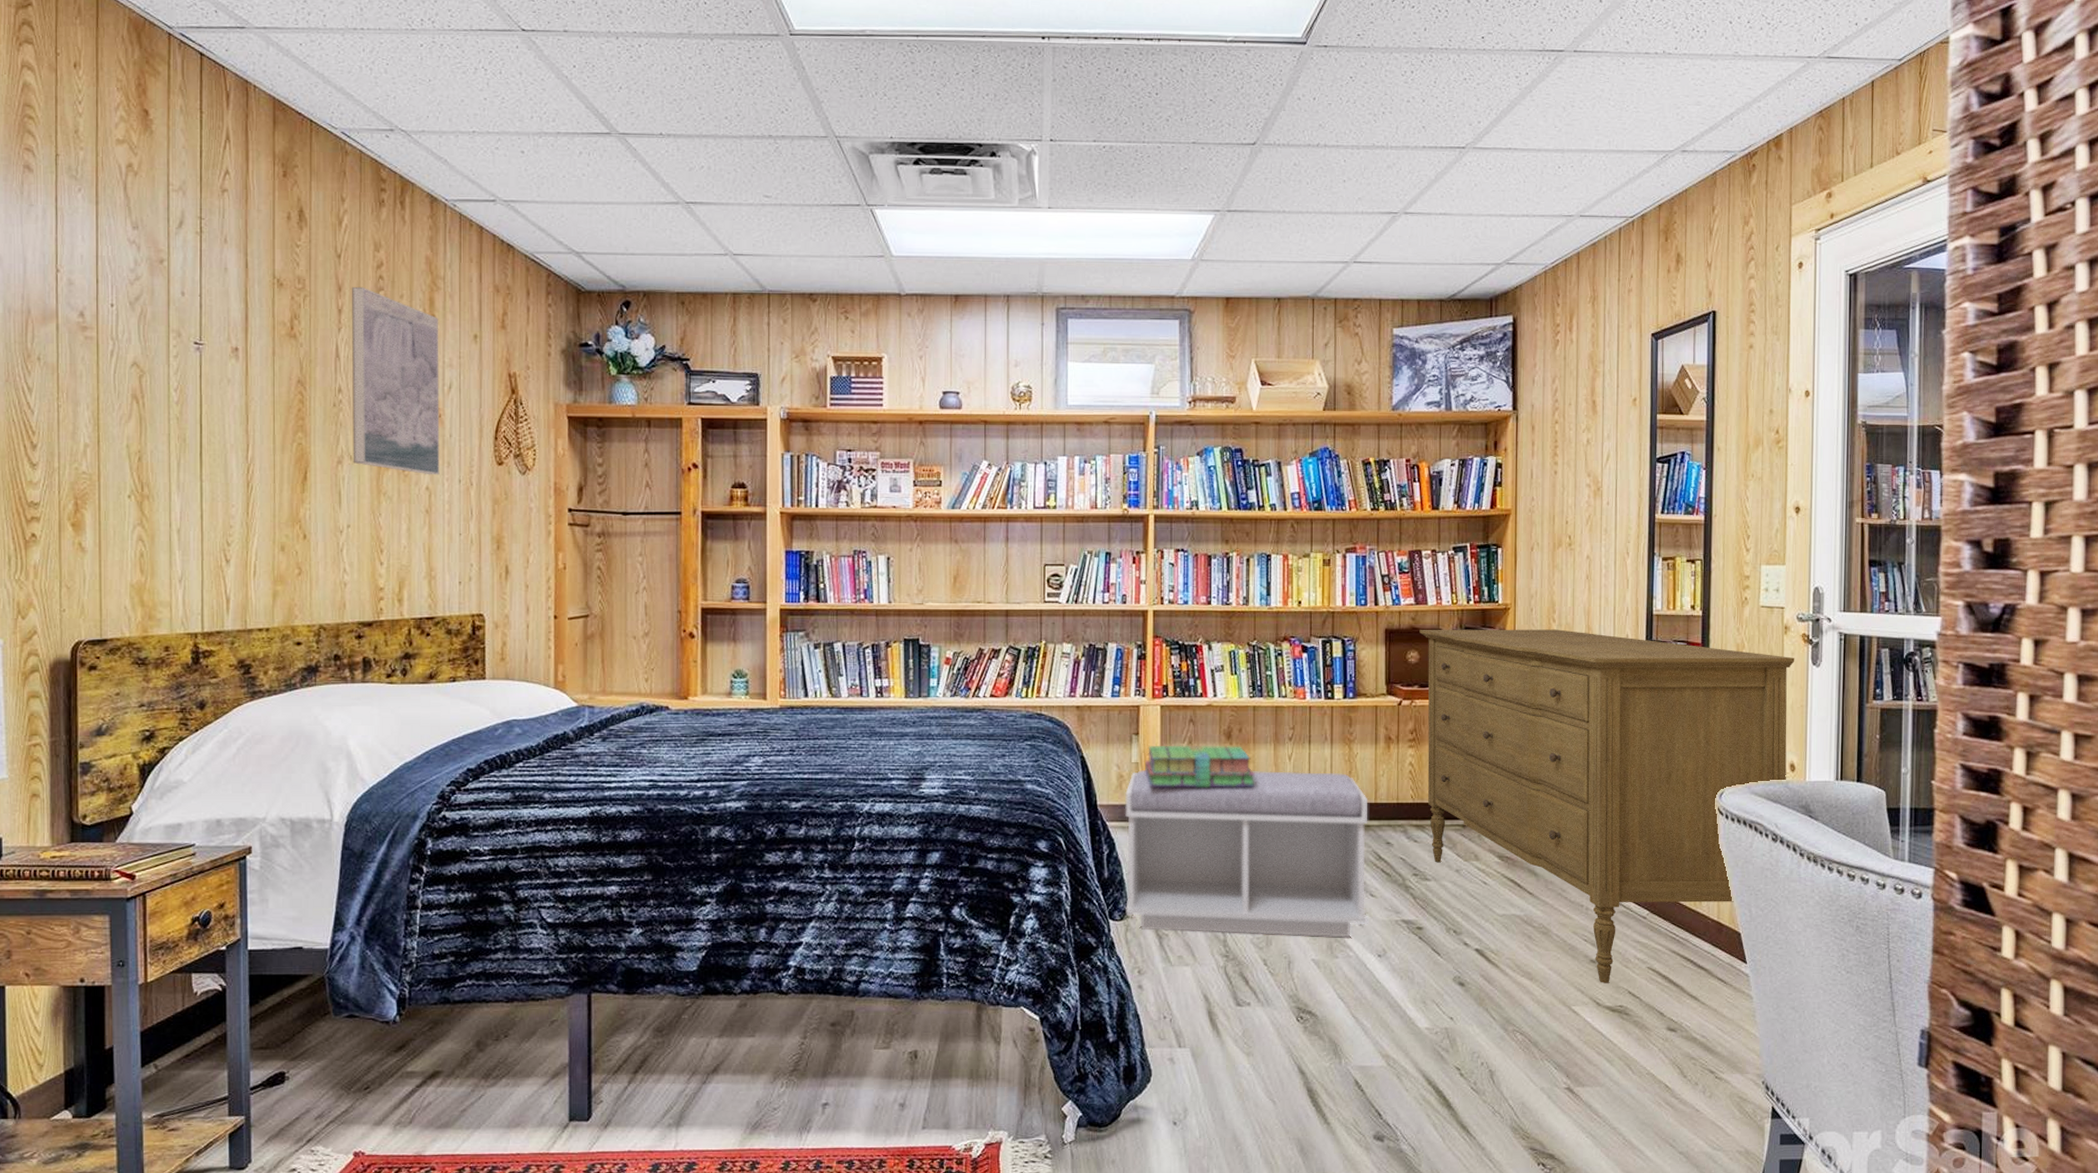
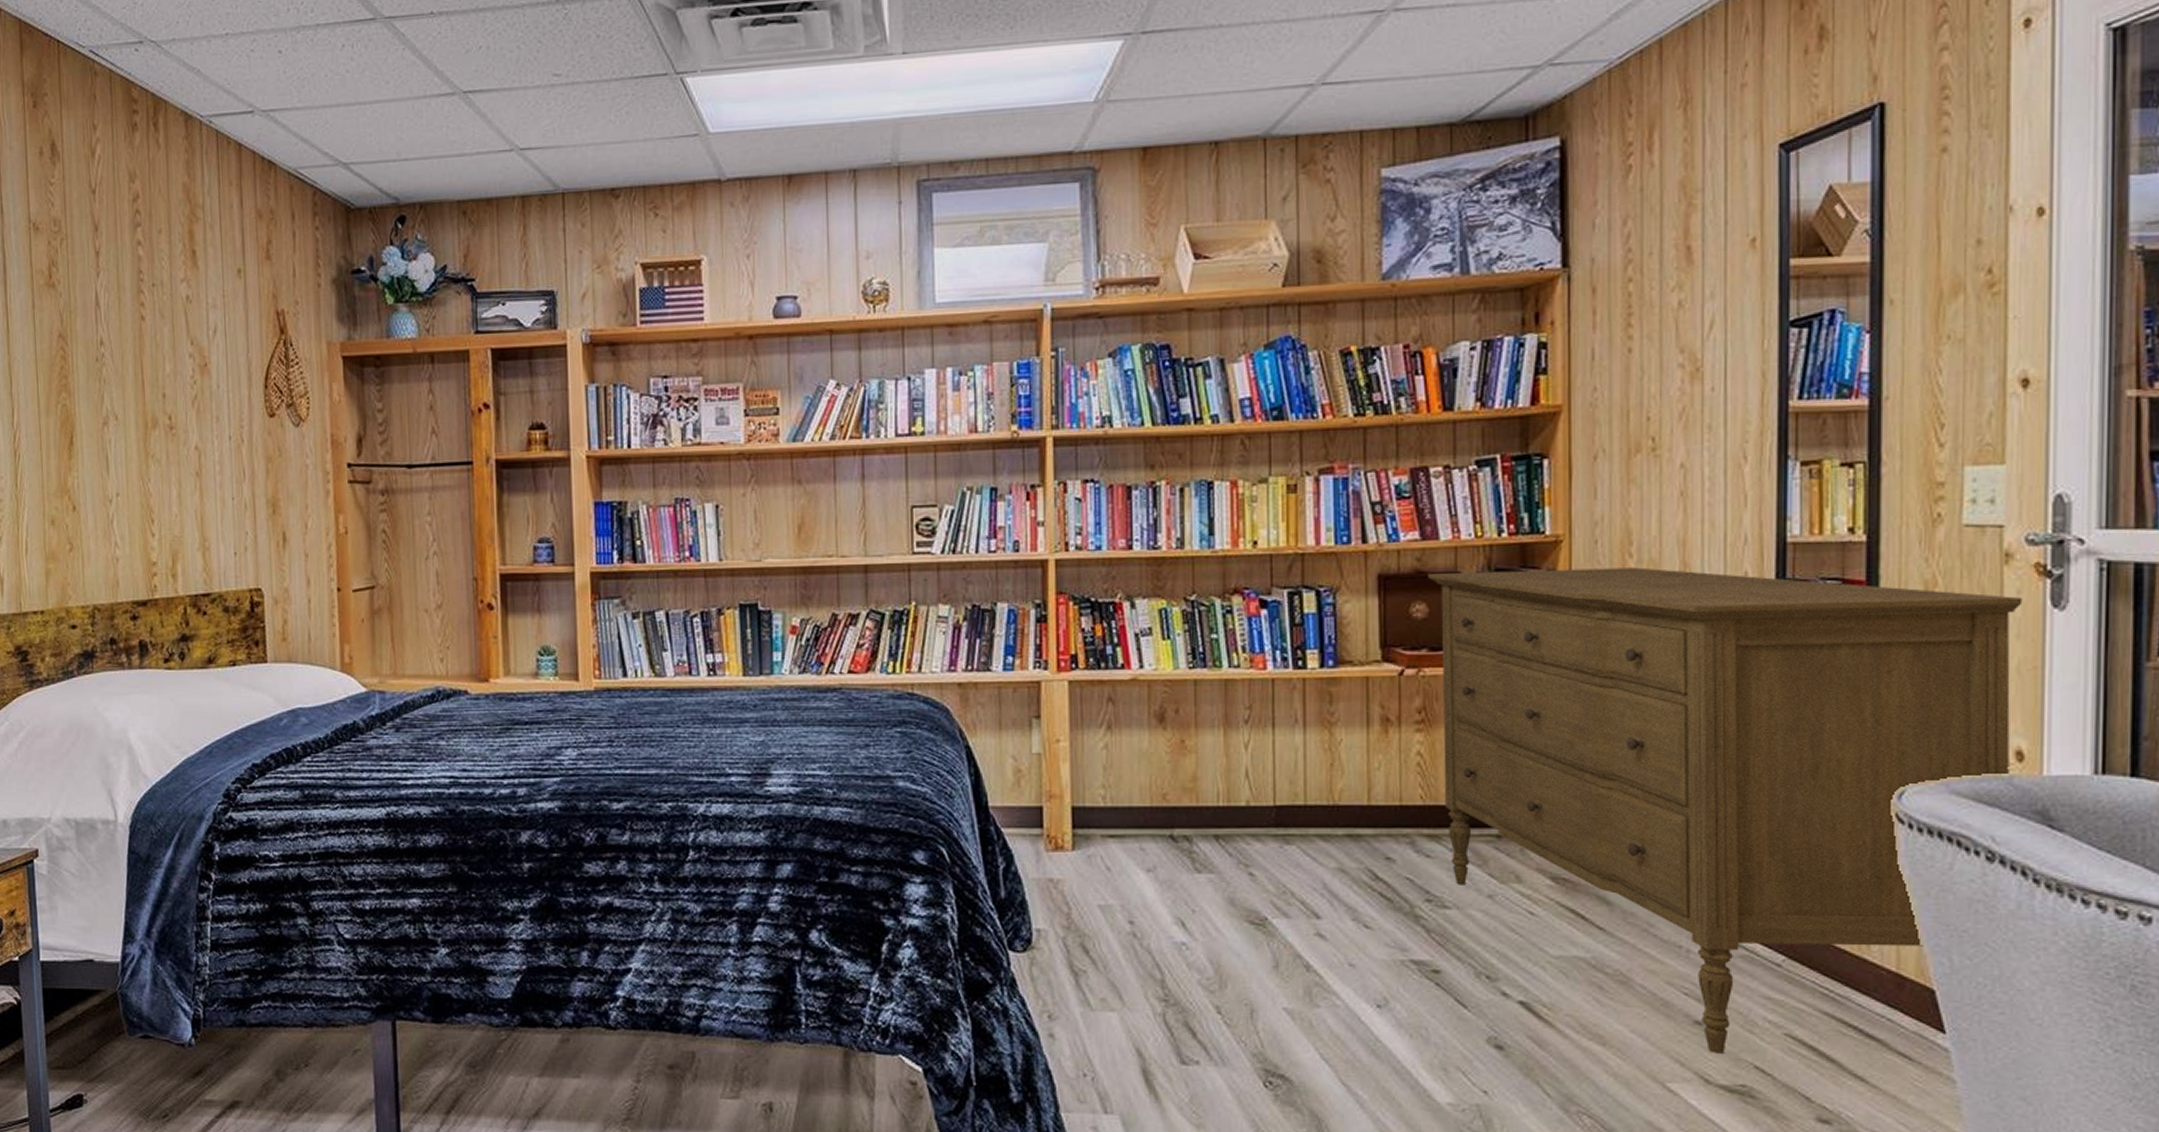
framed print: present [352,286,440,475] -> none [109,223,209,433]
bench: present [1125,770,1368,938] -> none [1025,763,1362,981]
stack of books: present [1145,745,1255,787] -> none [1050,730,1199,785]

